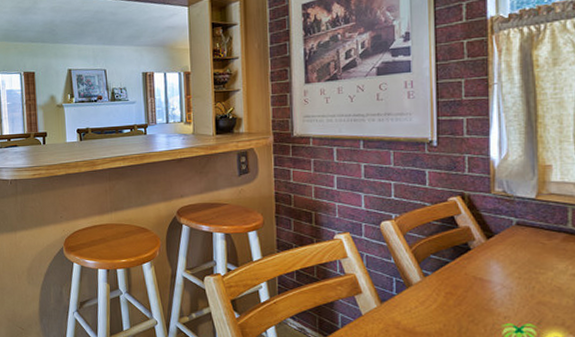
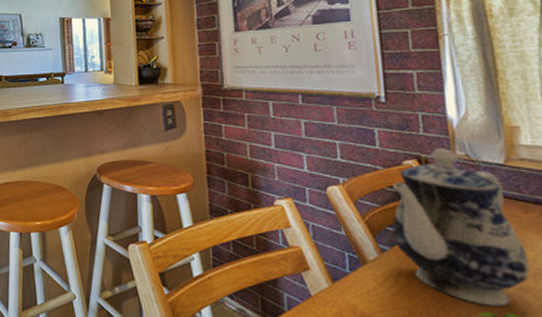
teapot: none [435,186,549,318] -> present [392,148,531,307]

